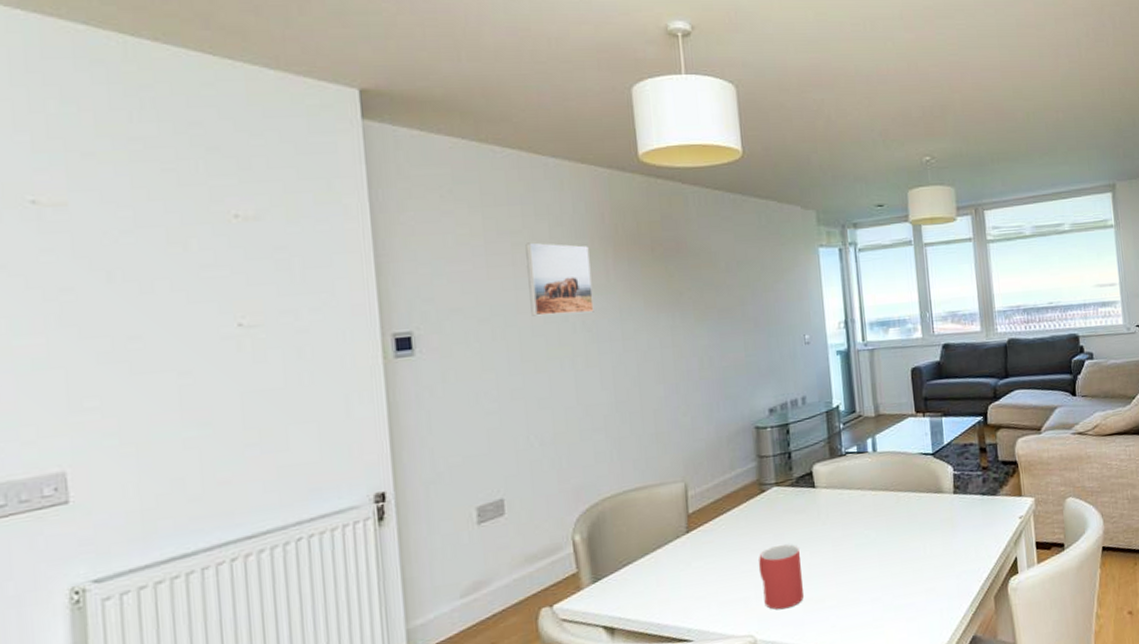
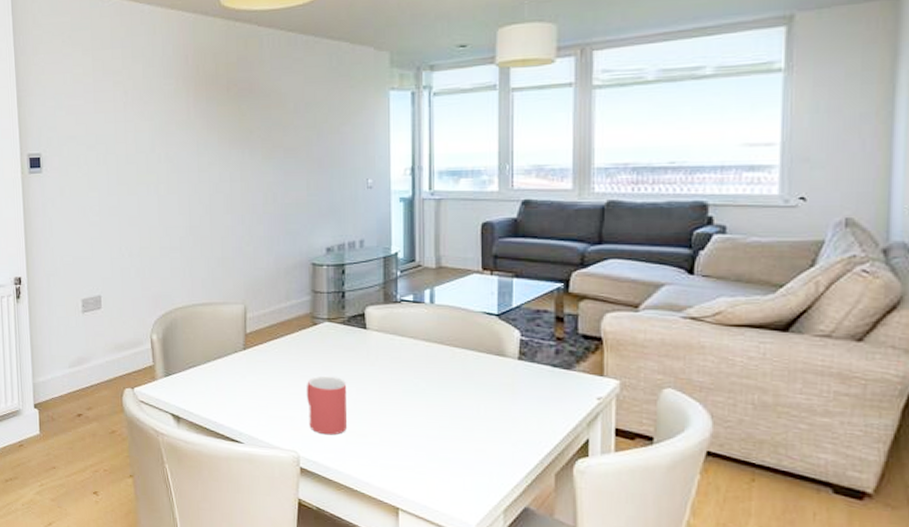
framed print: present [525,242,594,316] -> none [124,81,176,146]

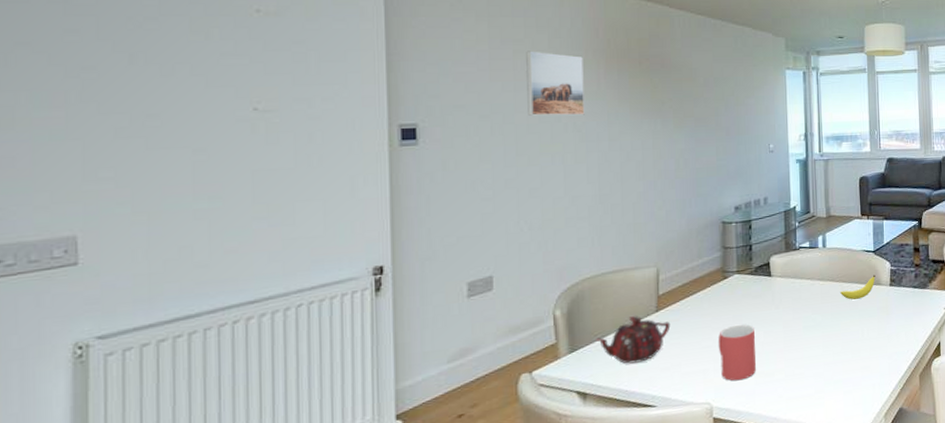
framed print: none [124,81,176,146] -> present [526,51,585,116]
teapot: none [188,351,258,397] -> present [596,316,671,364]
banana: none [451,343,499,369] -> present [840,274,876,300]

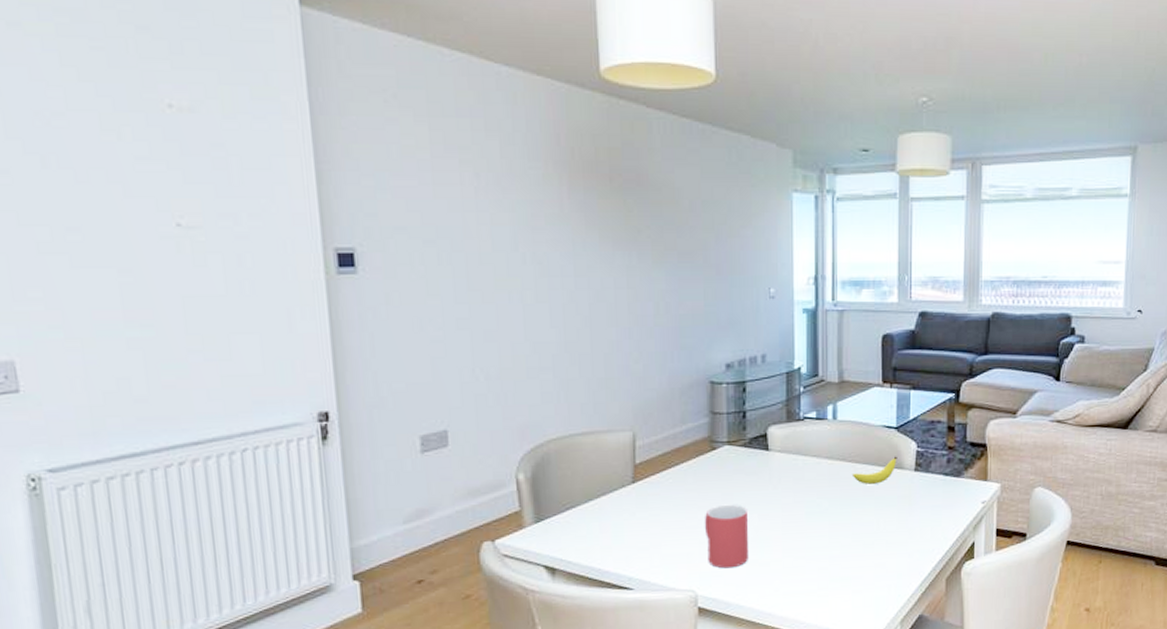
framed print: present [526,51,585,116] -> none [474,161,546,244]
teapot: present [596,316,671,364] -> none [565,486,649,540]

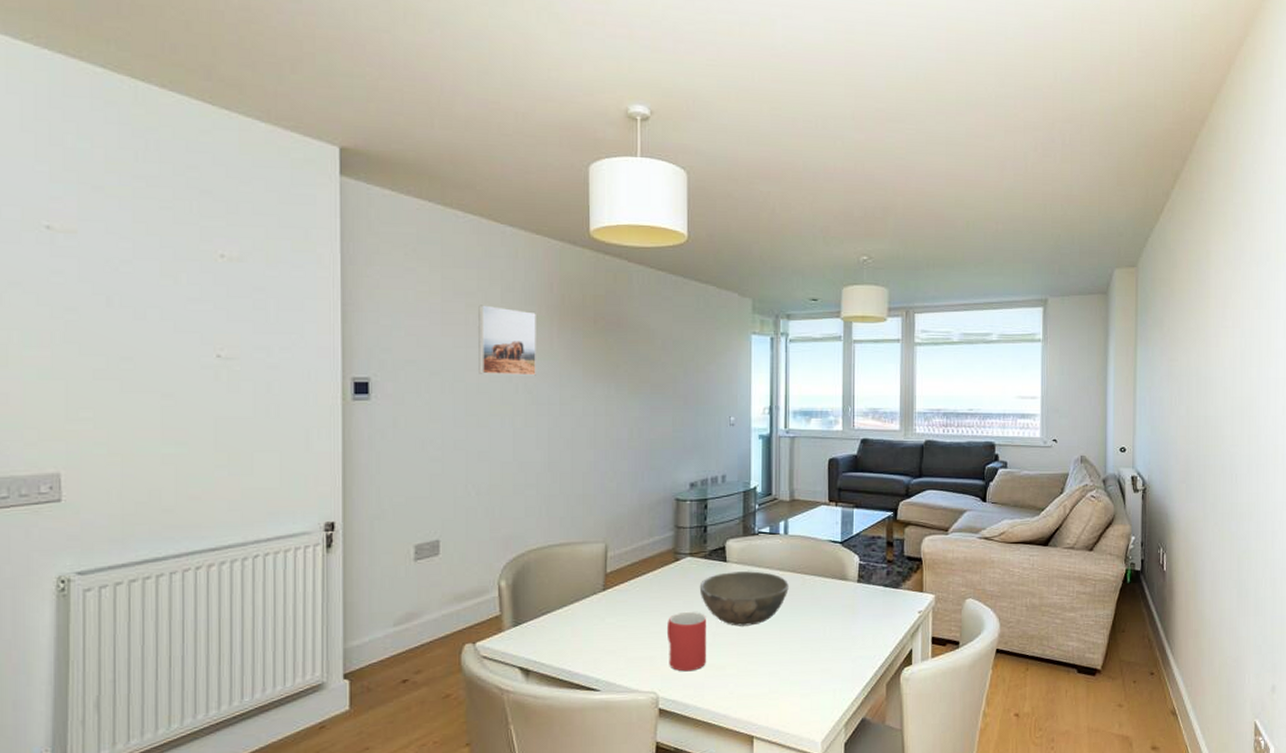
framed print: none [474,161,546,244] -> present [478,305,536,376]
bowl: none [739,460,838,520] -> present [699,571,789,626]
banana: present [853,456,897,484] -> none [802,568,842,594]

